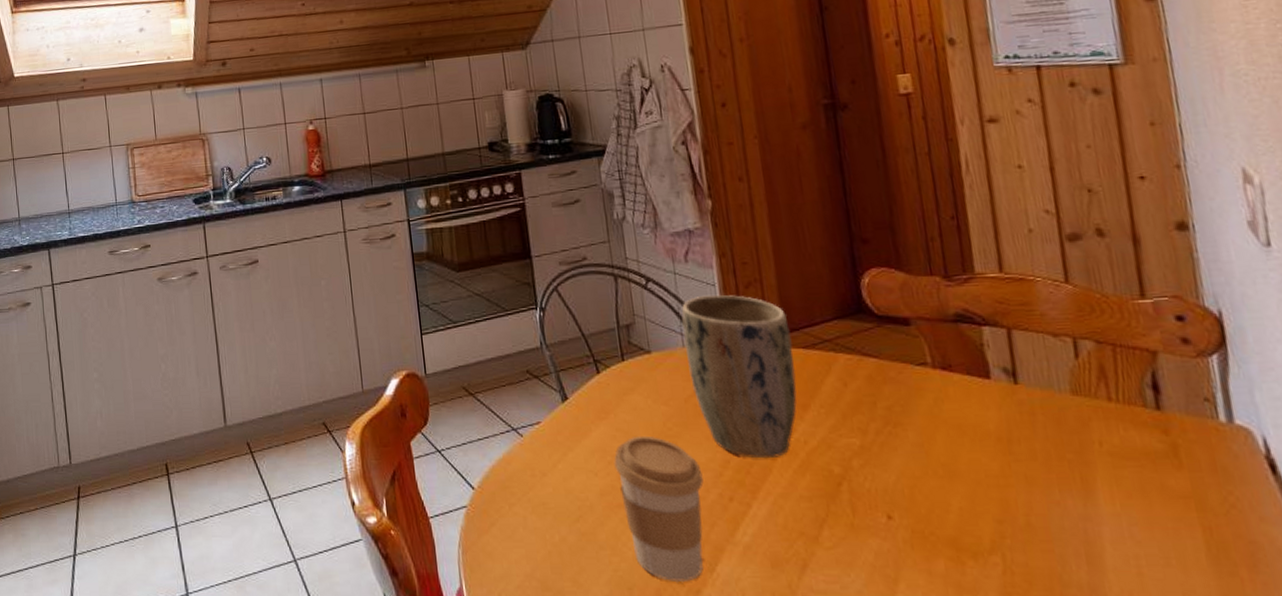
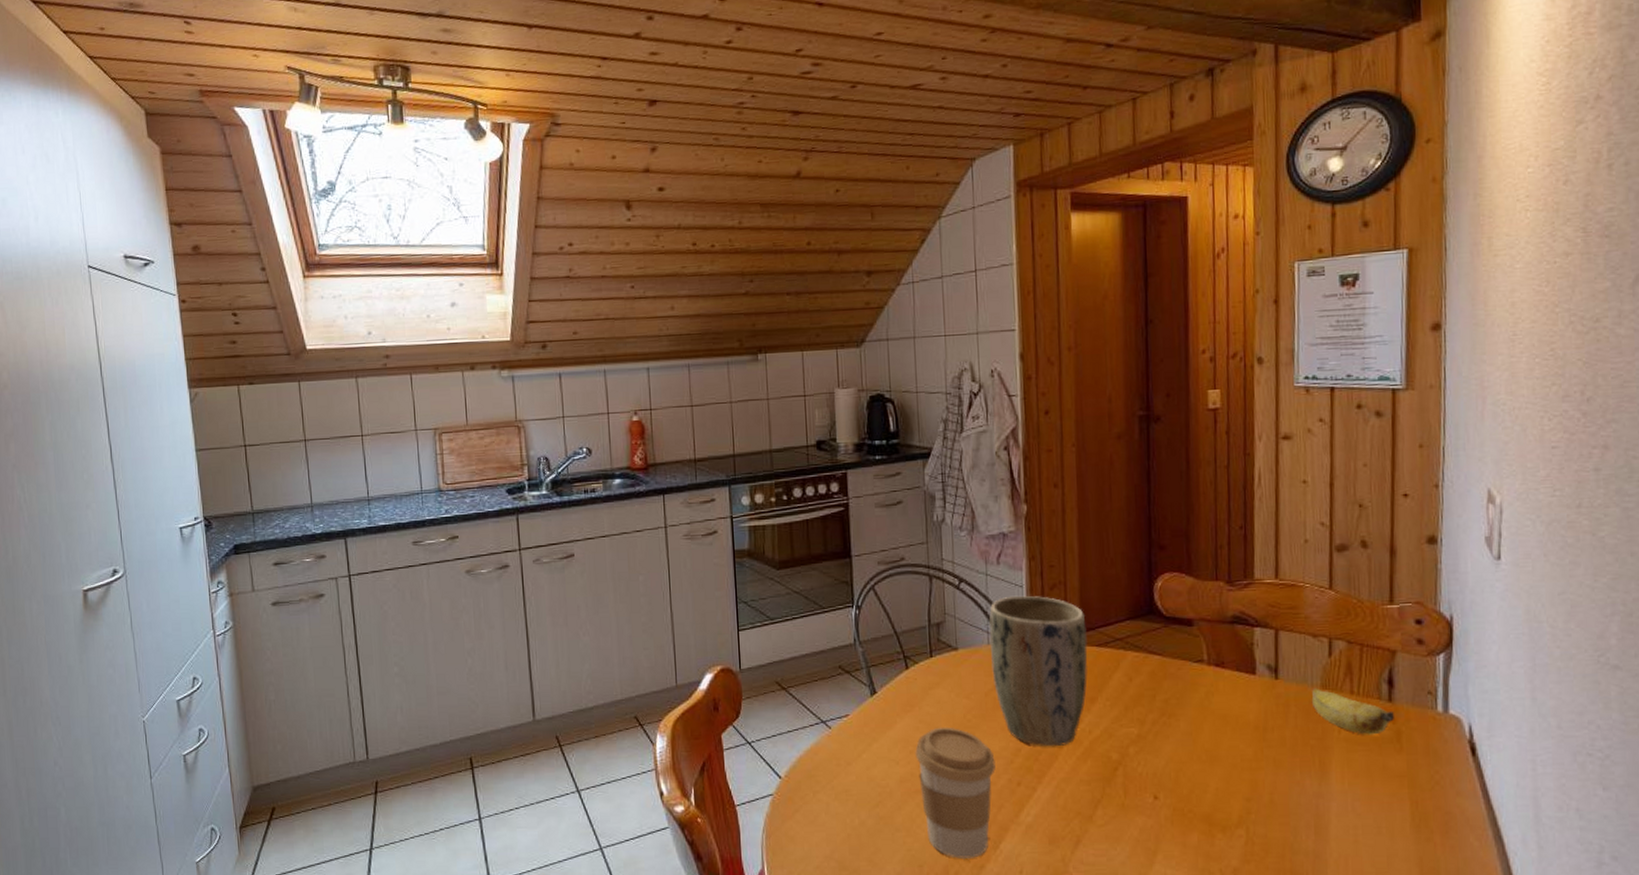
banana: none [1060,393,1167,449] -> present [1311,687,1394,735]

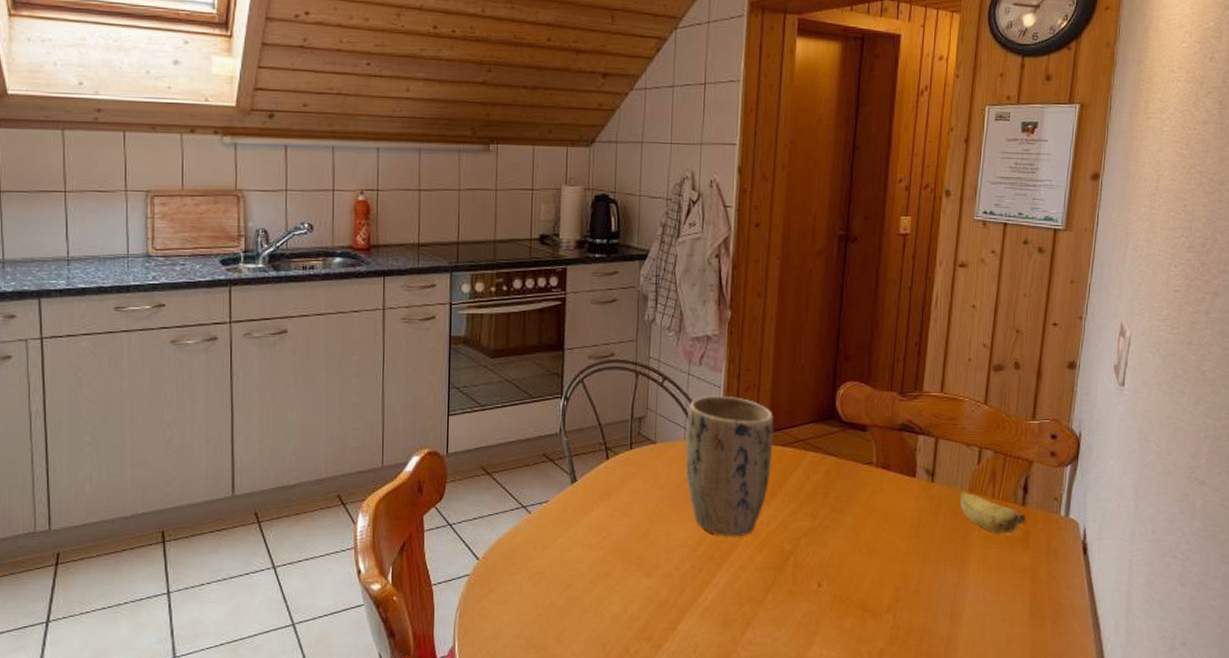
coffee cup: present [915,727,996,860] -> none [608,515,681,639]

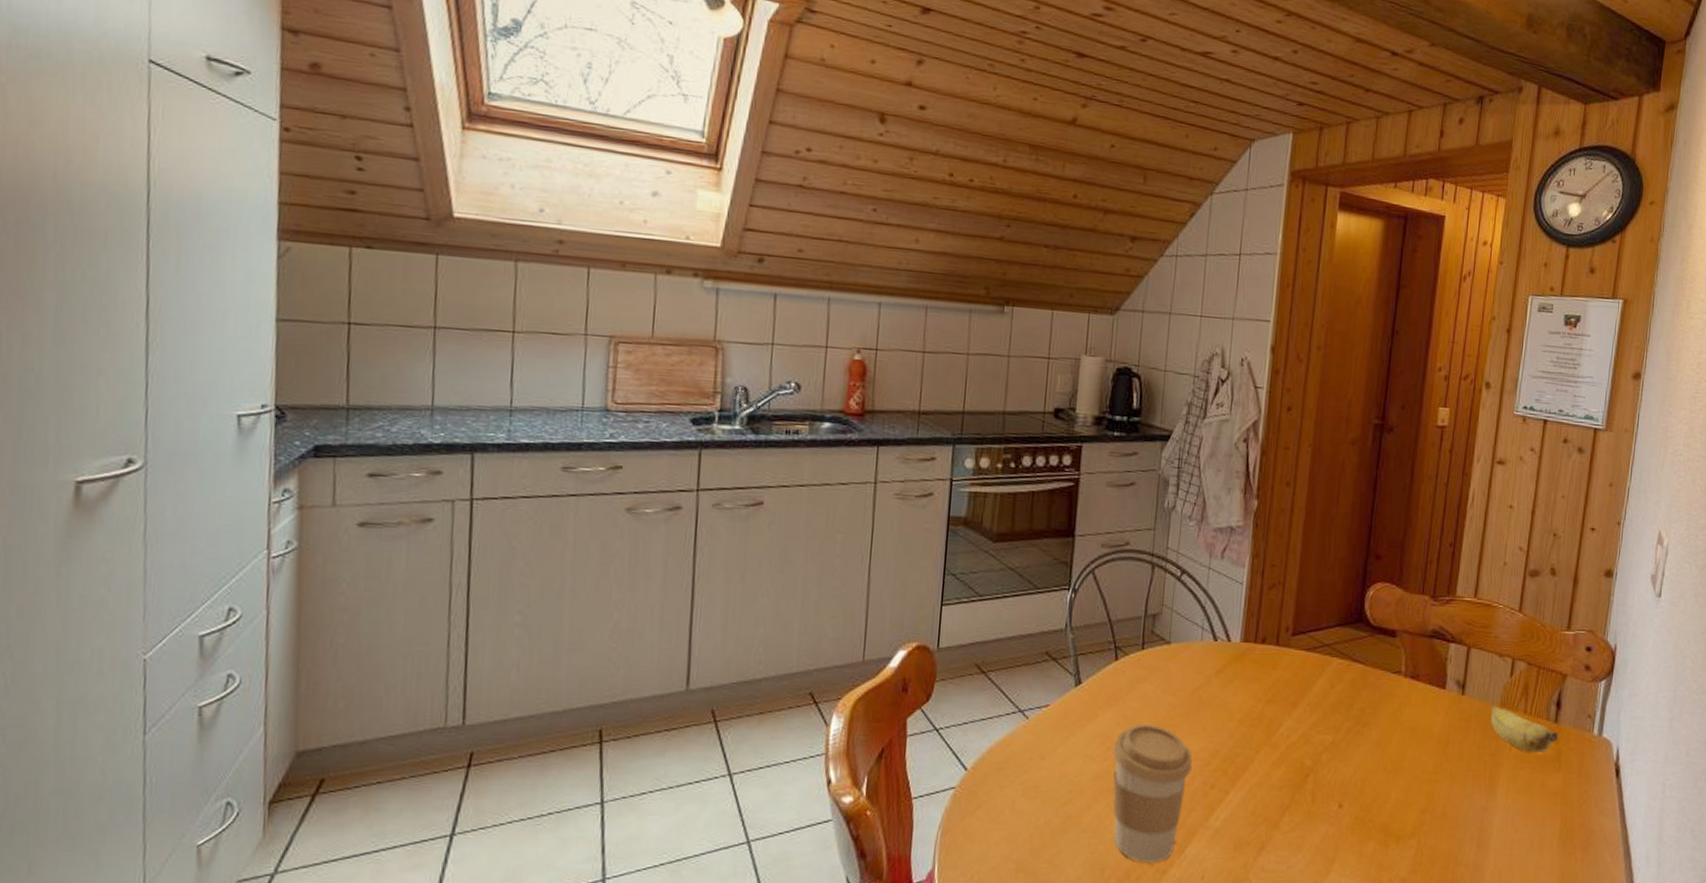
coffee cup: none [608,515,681,639] -> present [1112,723,1193,864]
plant pot: present [685,395,774,537] -> none [1201,592,1299,751]

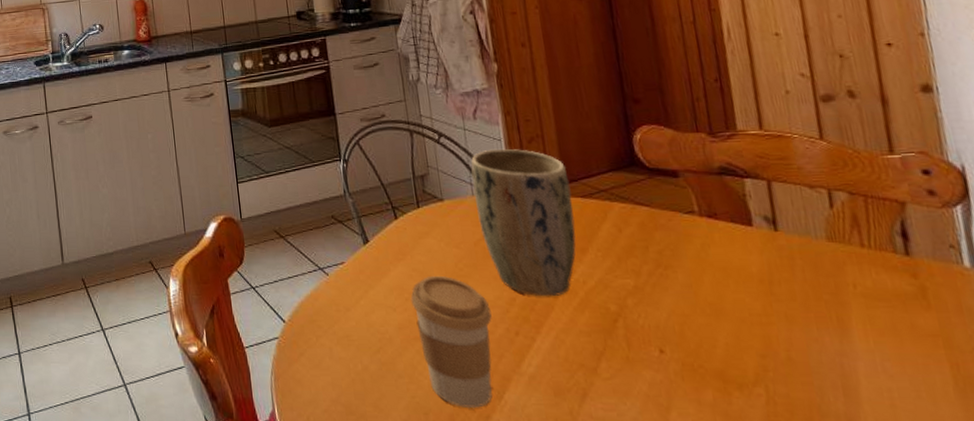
plant pot: none [1201,592,1299,751] -> present [471,149,576,297]
banana: present [1490,705,1558,754] -> none [817,240,915,291]

